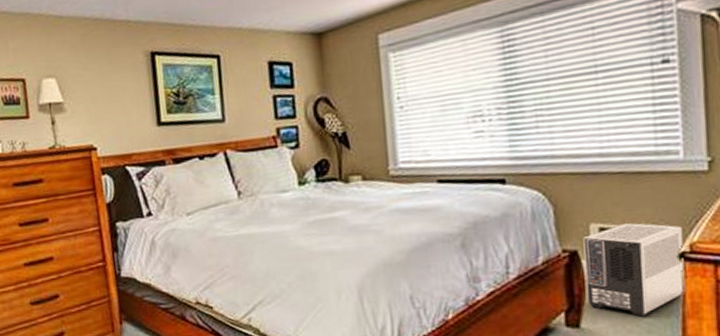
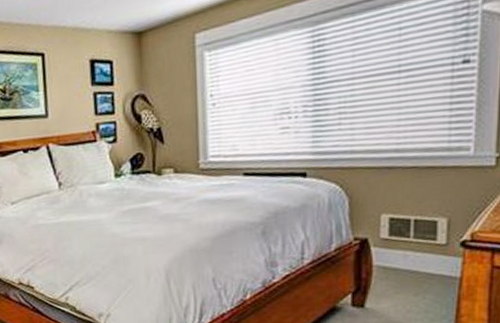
air purifier: present [583,223,686,317] -> none [372,214,465,298]

